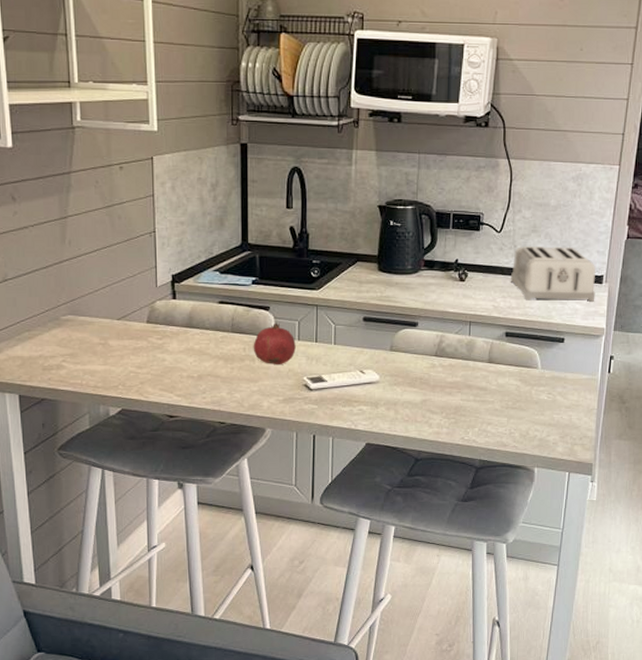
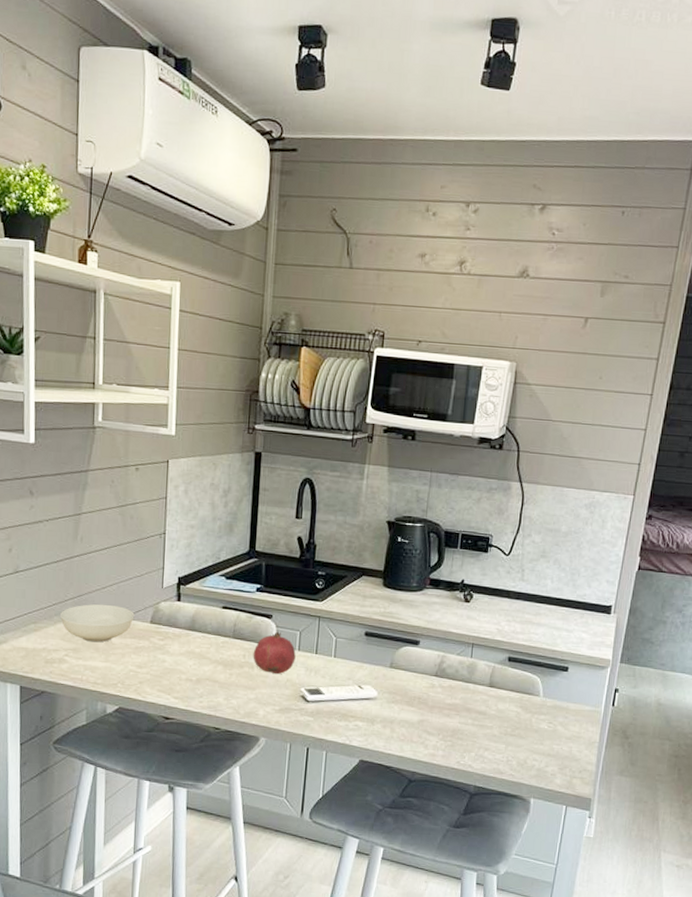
bowl: none [54,307,130,346] -> present [60,604,135,643]
toaster: present [510,246,596,302] -> none [516,571,604,632]

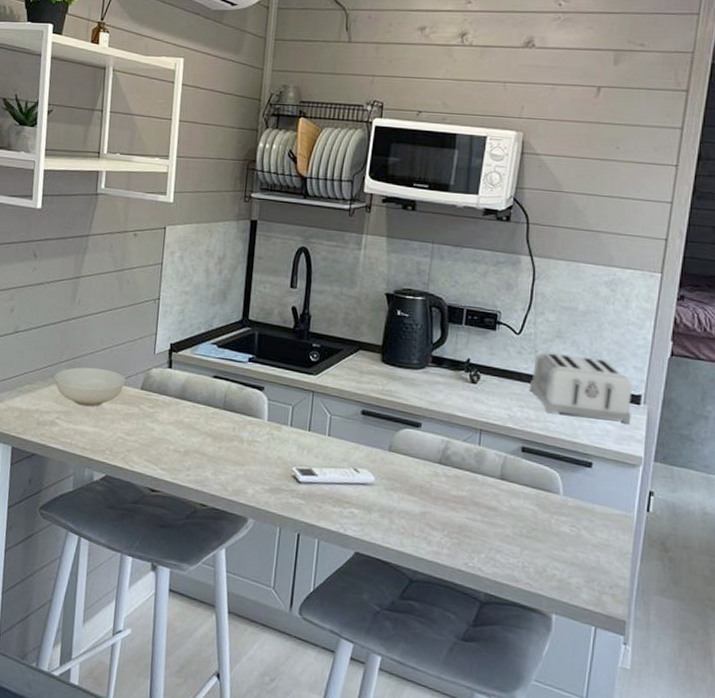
fruit: present [253,631,296,674] -> none [243,404,288,450]
toaster: none [516,571,604,632] -> present [529,352,632,424]

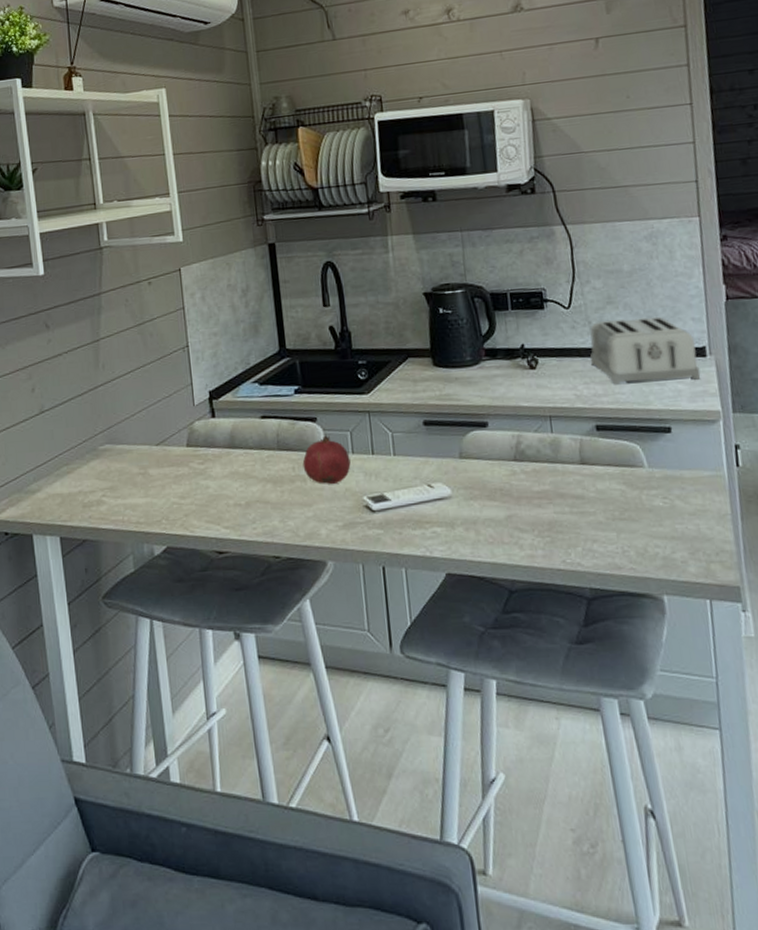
bowl: present [54,367,126,407] -> none [92,432,169,477]
fruit: none [243,404,288,450] -> present [302,435,351,484]

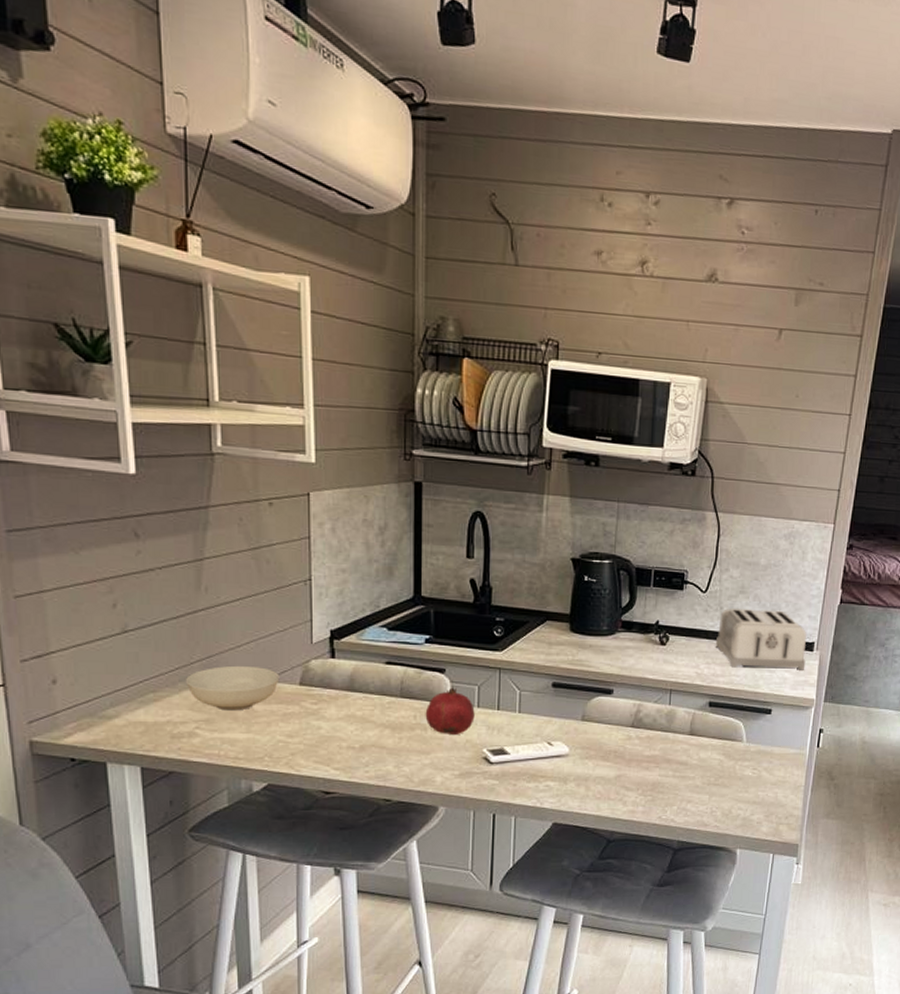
bowl: none [92,432,169,477] -> present [186,665,280,711]

